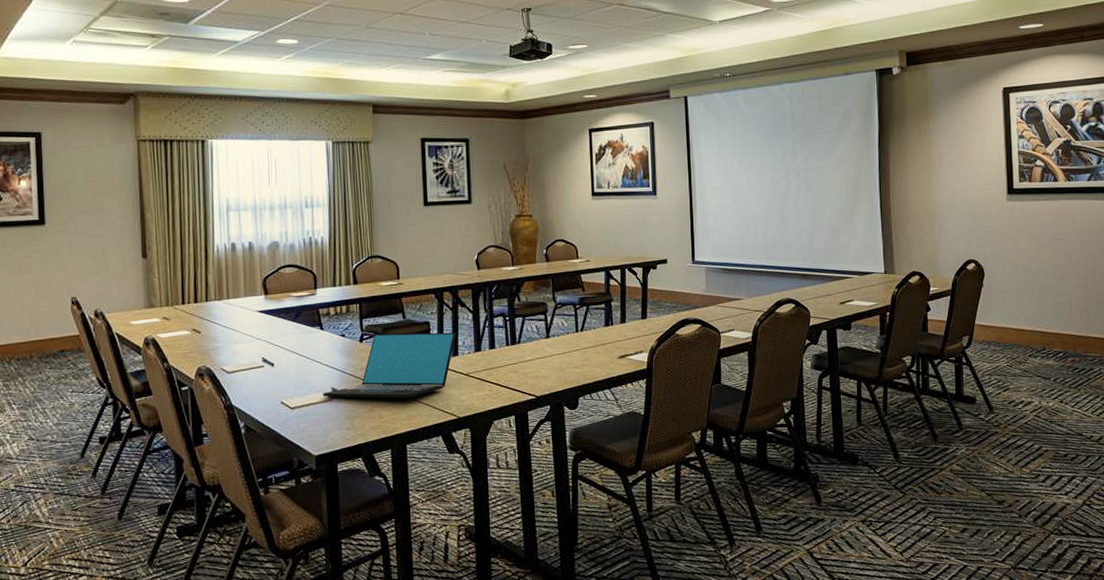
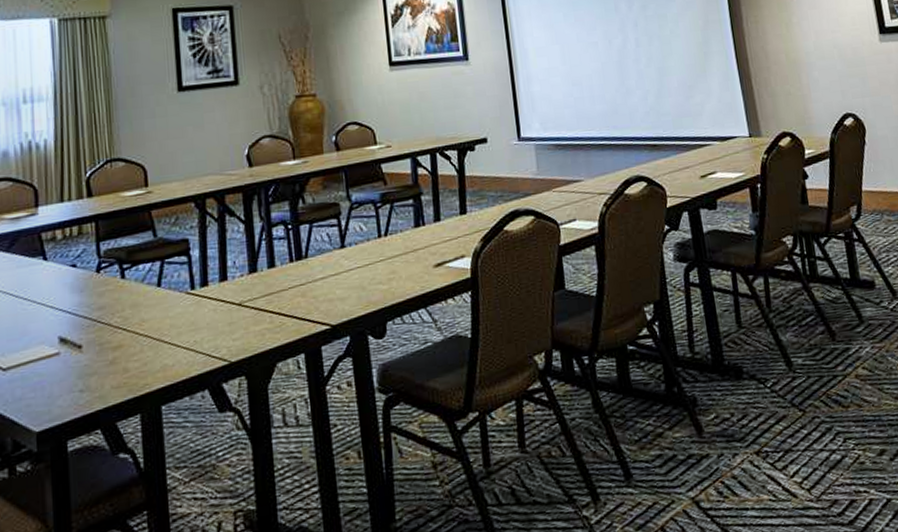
laptop: present [323,332,456,398] -> none [47,250,224,351]

